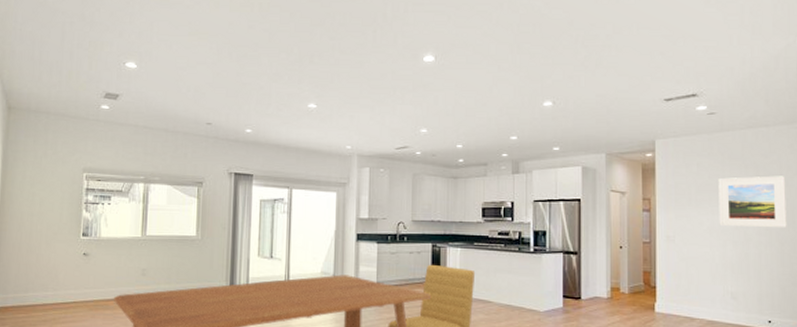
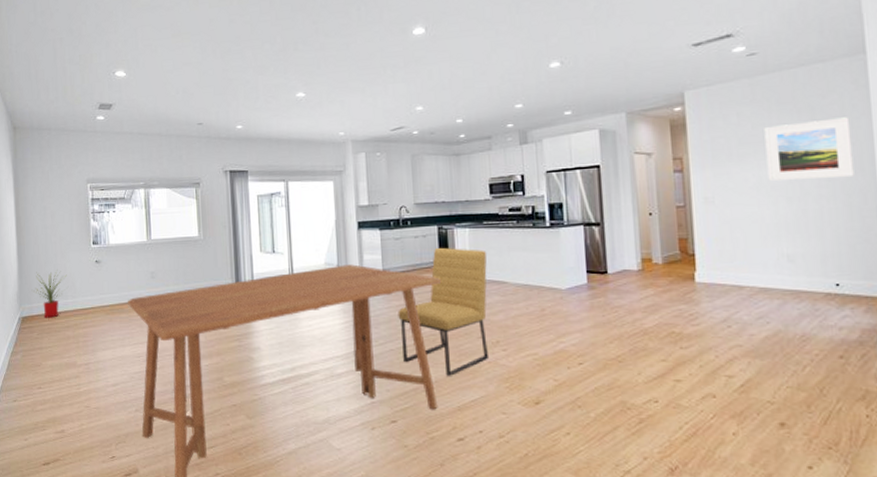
house plant: none [11,260,50,310] -> present [34,270,67,318]

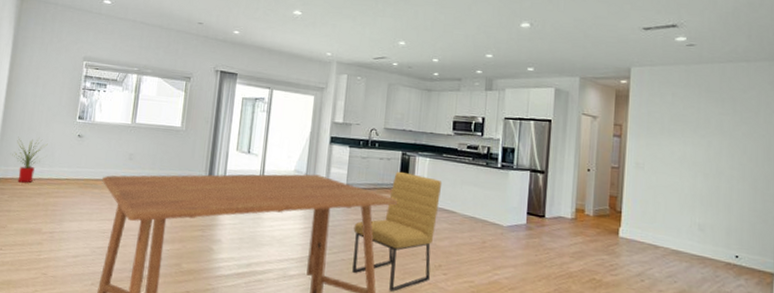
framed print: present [764,117,854,181] -> none [691,109,764,164]

